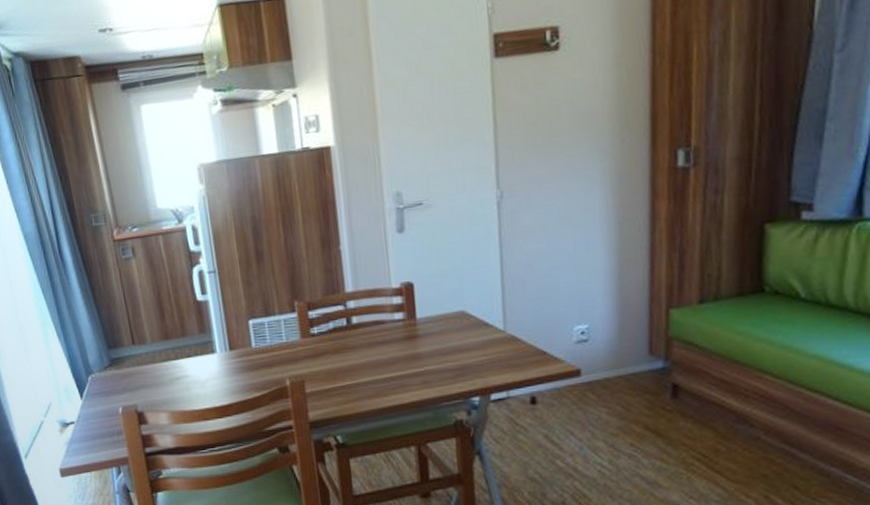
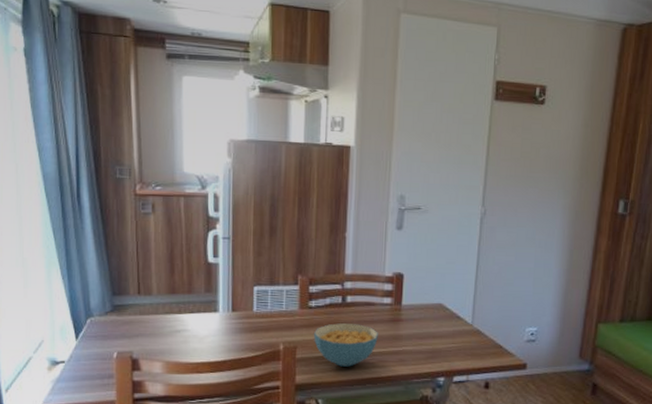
cereal bowl: none [320,347,394,397] -> present [313,323,378,367]

